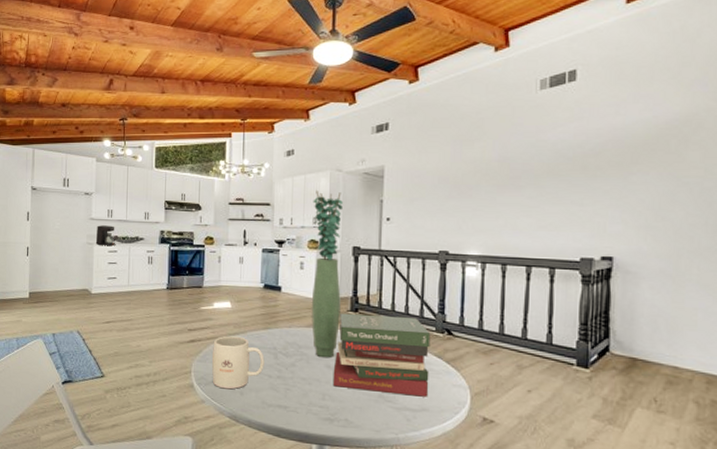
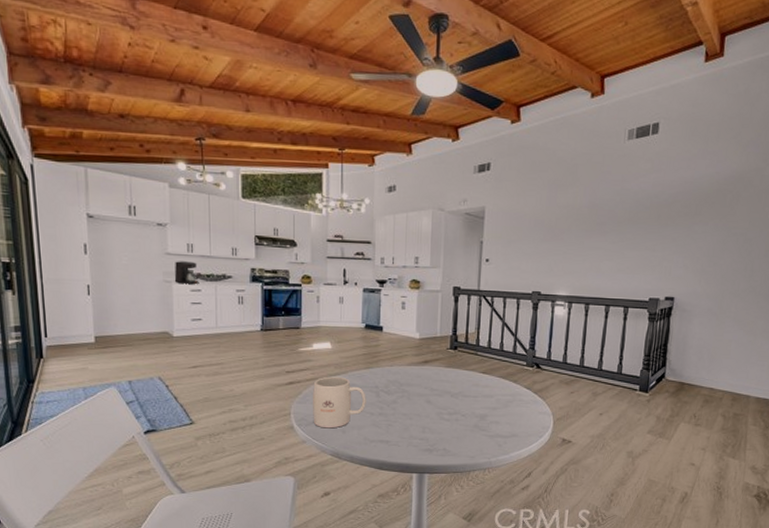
vase: present [311,191,344,358] -> none [412,230,445,394]
books: present [332,313,431,397] -> none [432,351,522,424]

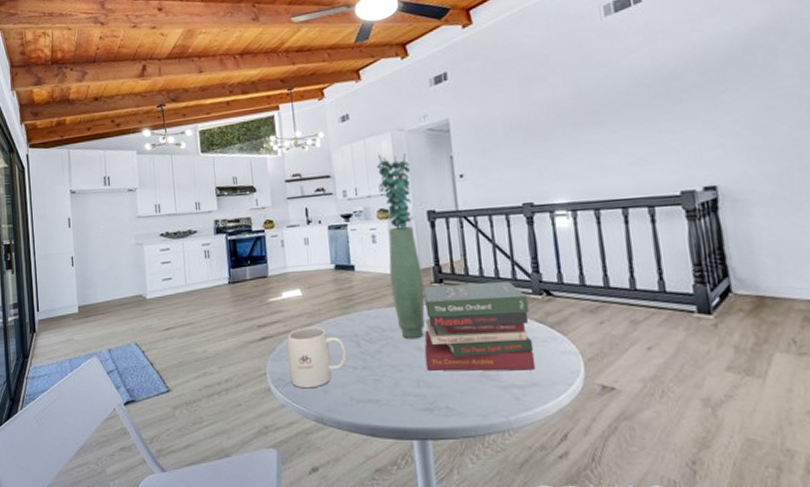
coffee maker: present [174,261,199,285] -> none [145,221,168,245]
vase: none [412,230,445,394] -> present [376,153,425,340]
books: none [432,351,522,424] -> present [423,281,536,371]

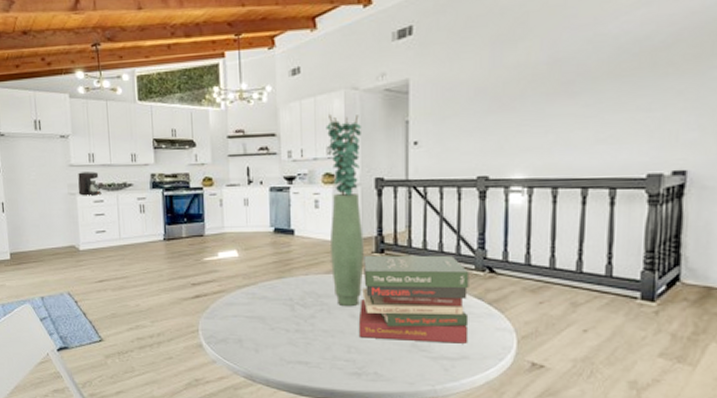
coffee maker: none [145,221,168,245] -> present [78,172,102,196]
mug: present [287,327,347,389] -> none [221,288,280,347]

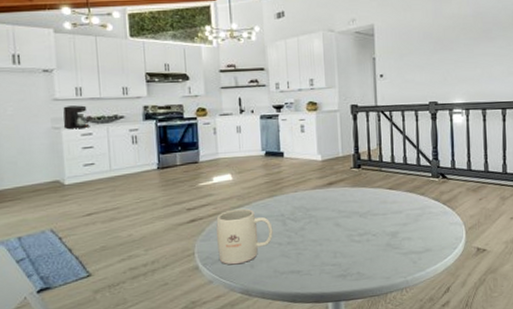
mug: none [221,288,280,347] -> present [216,208,273,265]
vase: present [326,115,364,307] -> none [308,52,345,217]
books: present [358,255,469,344] -> none [342,166,430,243]

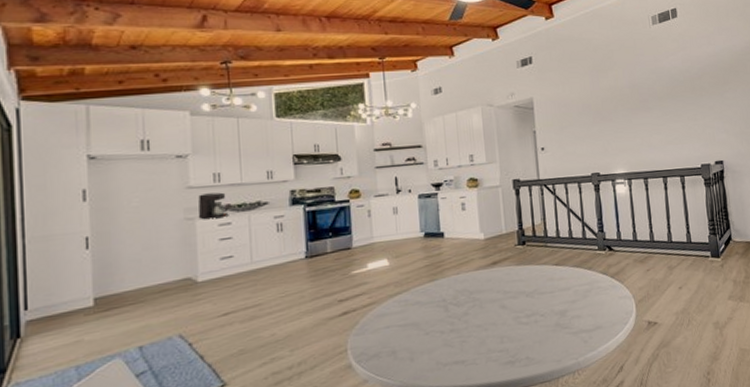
mug: present [216,208,273,265] -> none [371,295,435,361]

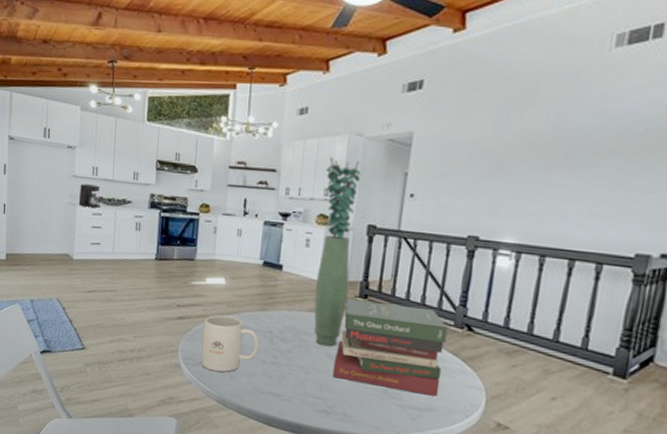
mug: none [371,295,435,361] -> present [200,314,259,373]
vase: none [467,127,510,299] -> present [313,157,362,347]
books: none [508,240,600,327] -> present [332,298,448,396]

